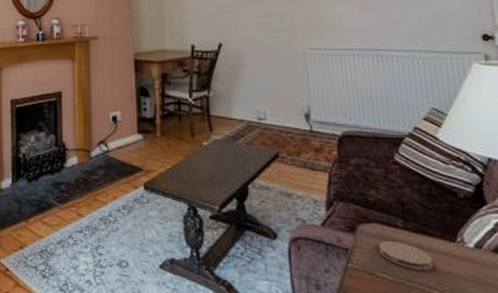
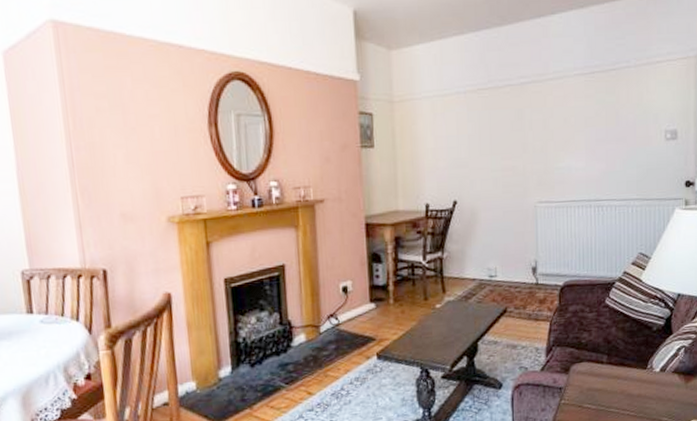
coaster: present [379,241,434,270] -> none [587,375,628,397]

